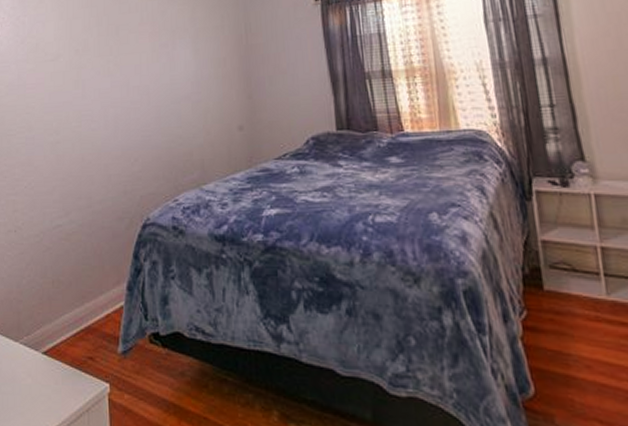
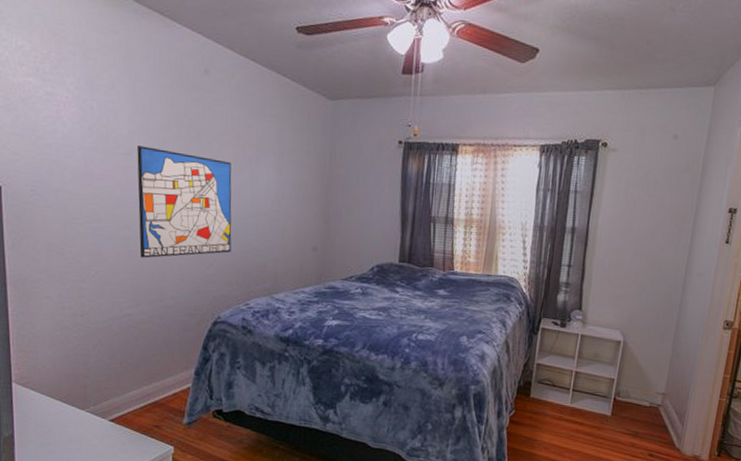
wall art: none [63,49,155,162] -> present [137,146,232,258]

